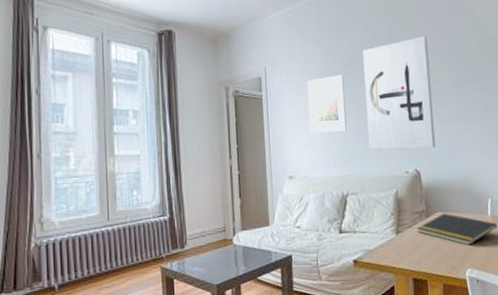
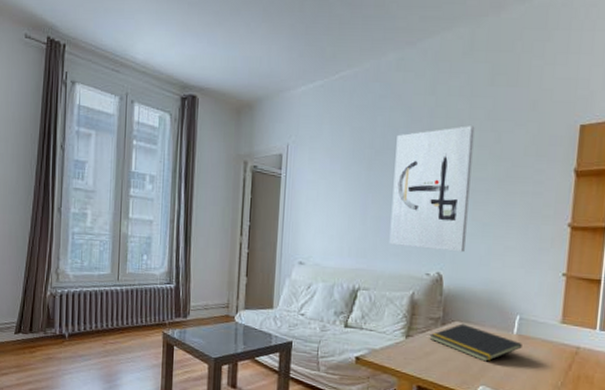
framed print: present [307,75,348,133] -> none [327,160,372,222]

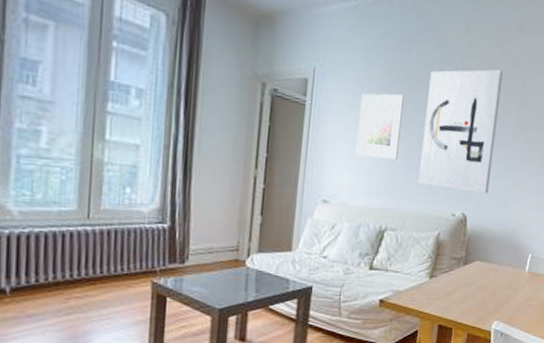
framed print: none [327,160,372,222] -> present [356,93,404,160]
notepad: present [429,323,522,362] -> none [452,263,532,298]

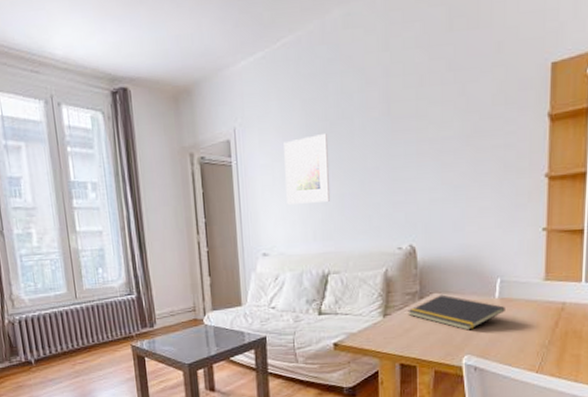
wall art: present [418,69,503,194] -> none [352,80,436,223]
notepad: none [452,263,532,298] -> present [408,294,505,331]

